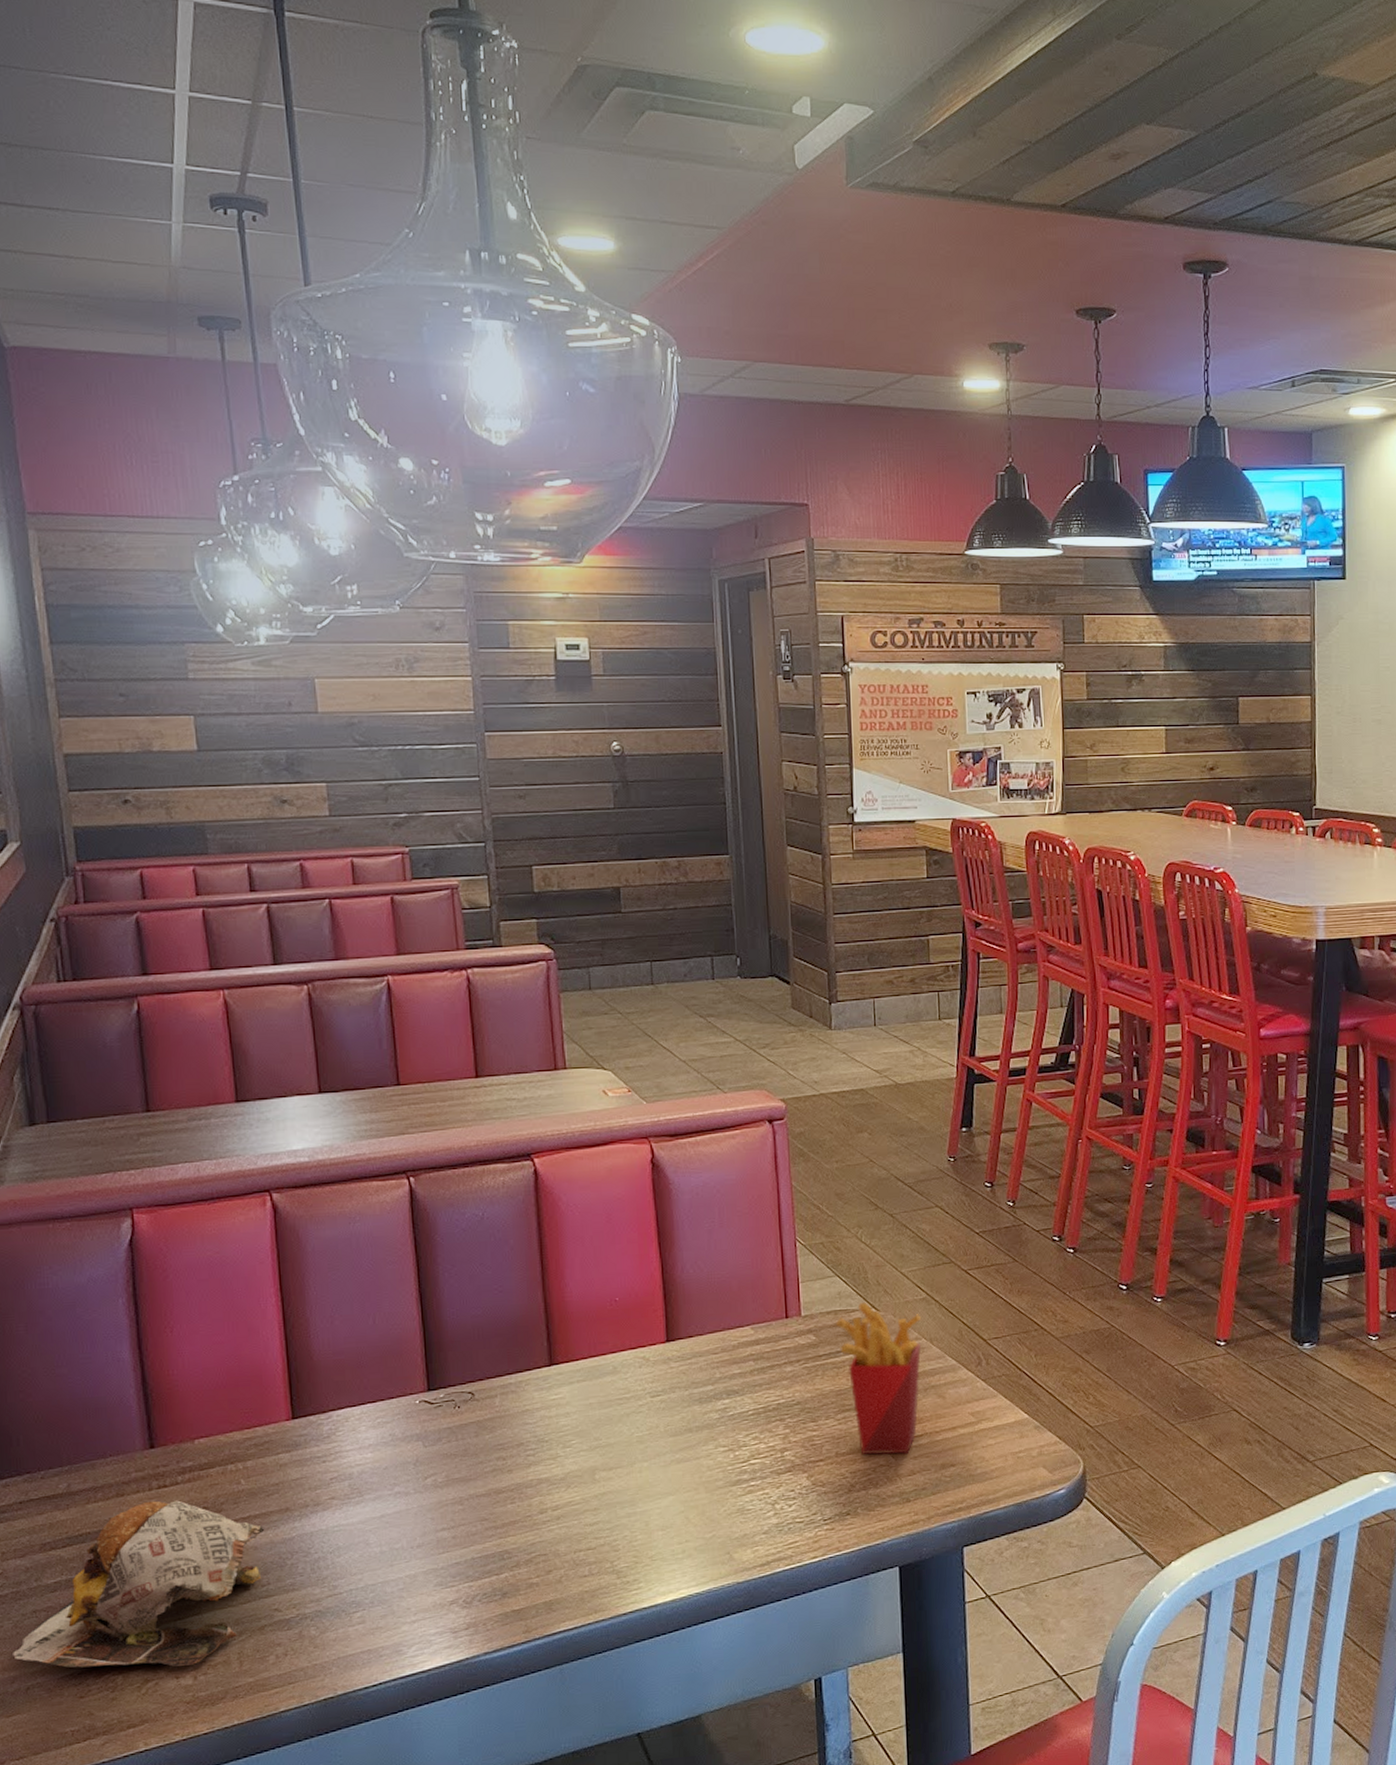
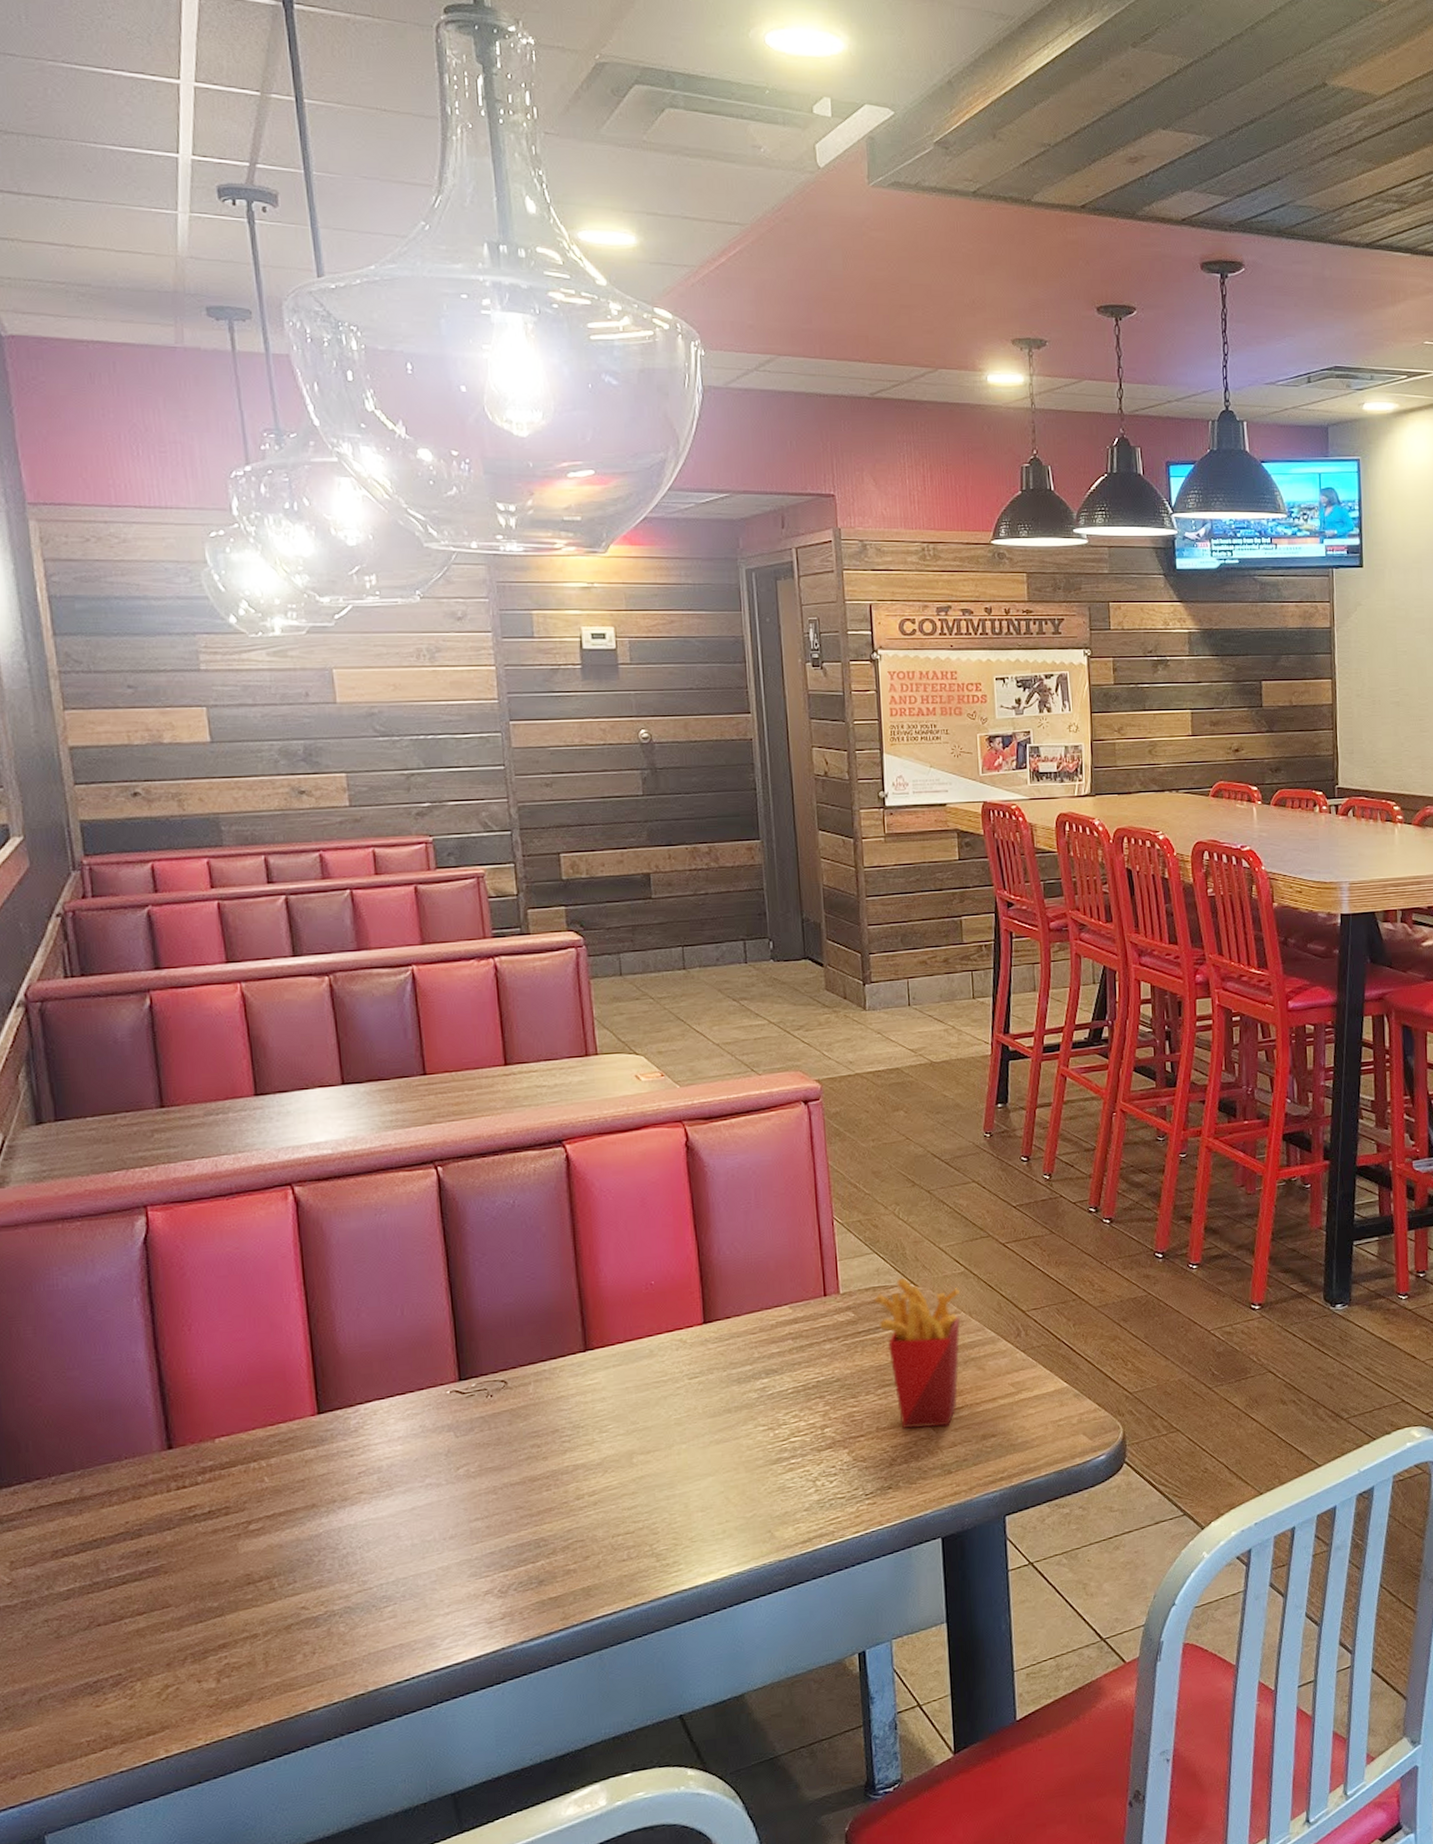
burger: present [13,1500,265,1668] -> none [23,1501,291,1677]

